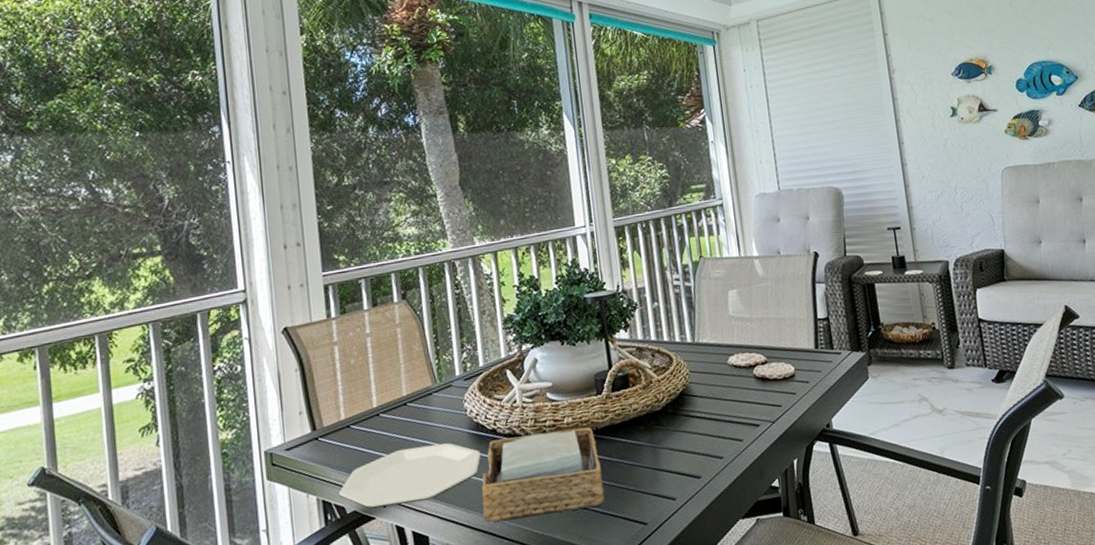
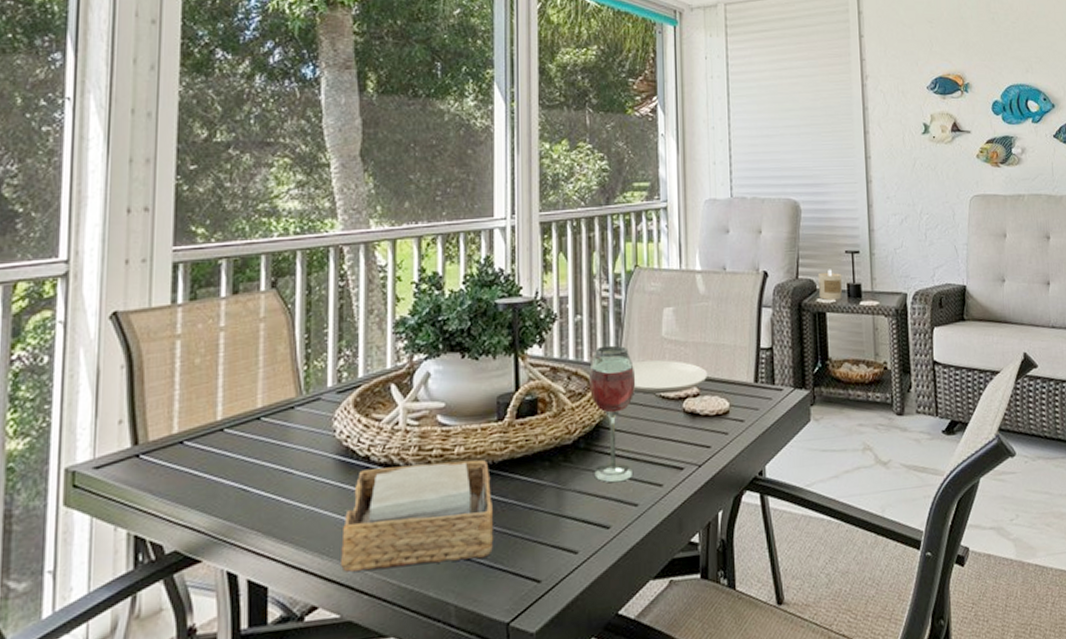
plate: present [339,443,481,509] -> none [158,470,347,549]
wineglass: none [669,325,717,441] -> present [588,345,636,483]
plate: none [705,334,774,365] -> present [631,359,708,395]
candle: none [864,245,888,273] -> present [819,269,843,301]

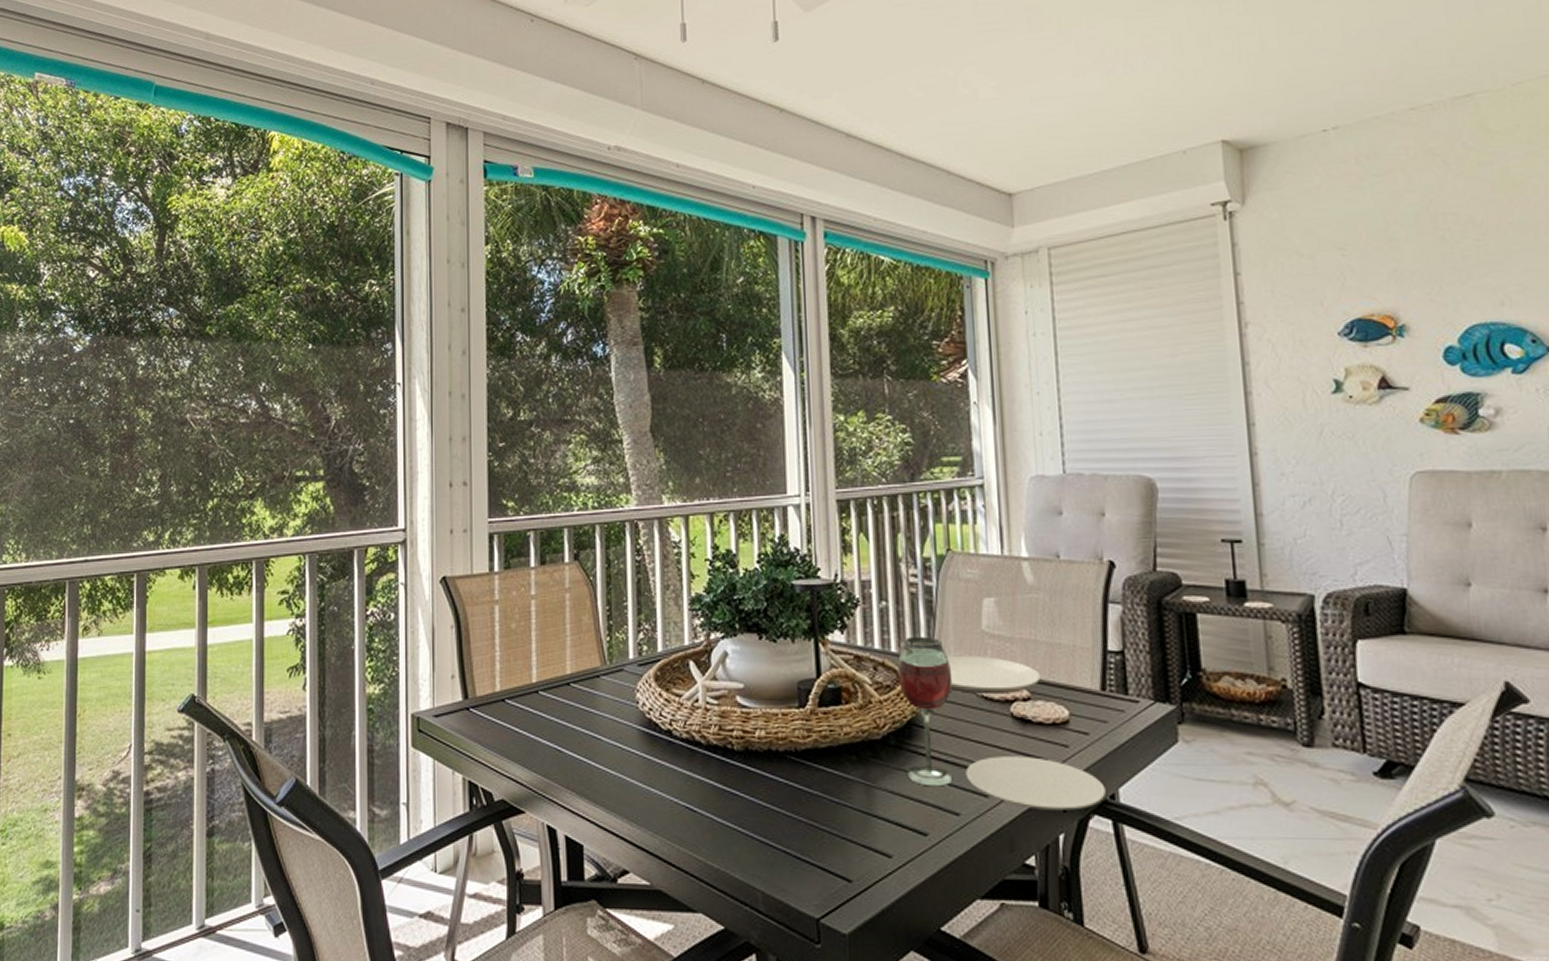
napkin holder: present [341,459,494,572] -> none [648,744,800,849]
plate: none [644,445,756,492] -> present [965,756,1106,811]
candle: present [819,269,843,301] -> none [1184,561,1219,599]

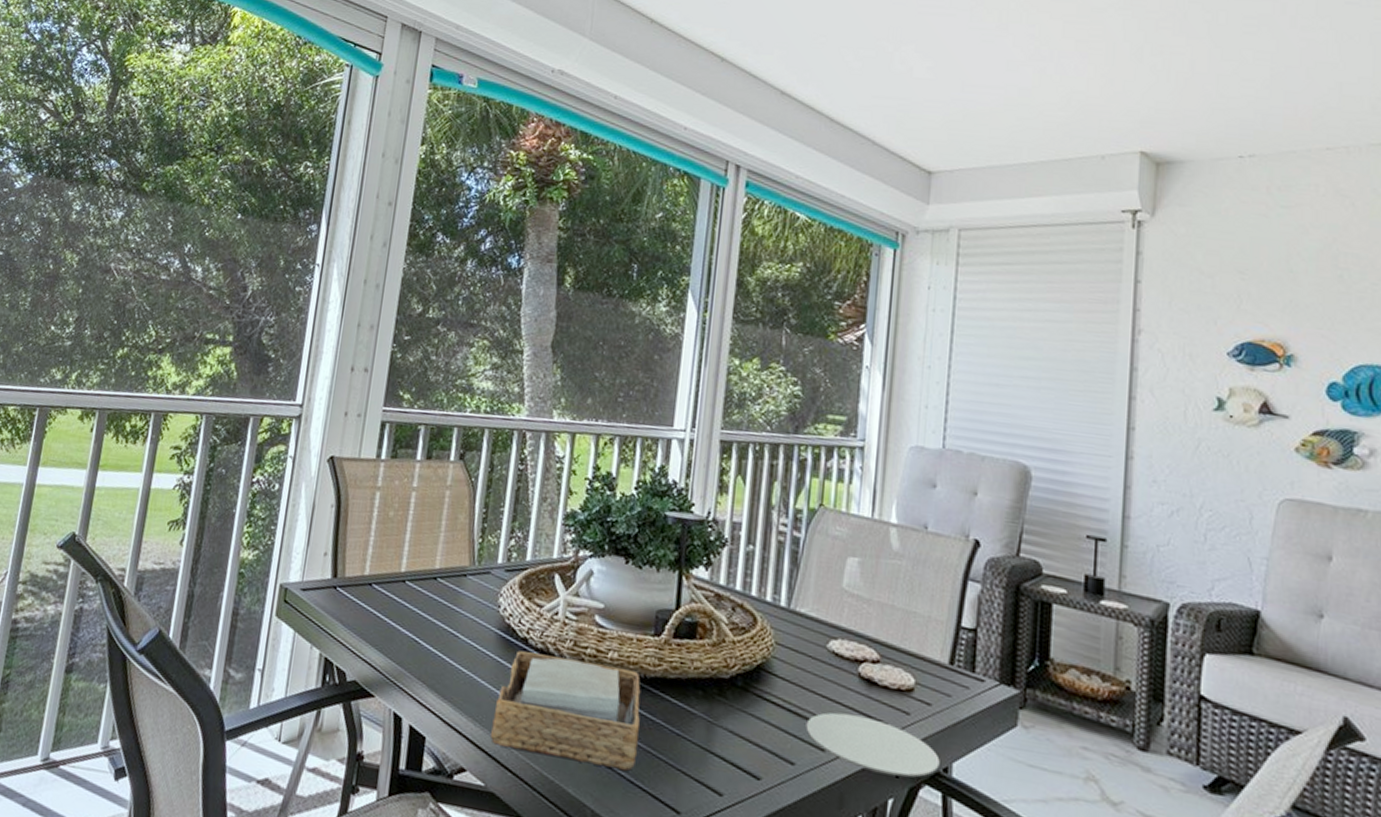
napkin holder: none [648,744,800,849] -> present [491,651,641,772]
wineglass: present [897,636,953,787] -> none [749,583,808,735]
plate: present [946,655,1041,695] -> none [803,607,893,654]

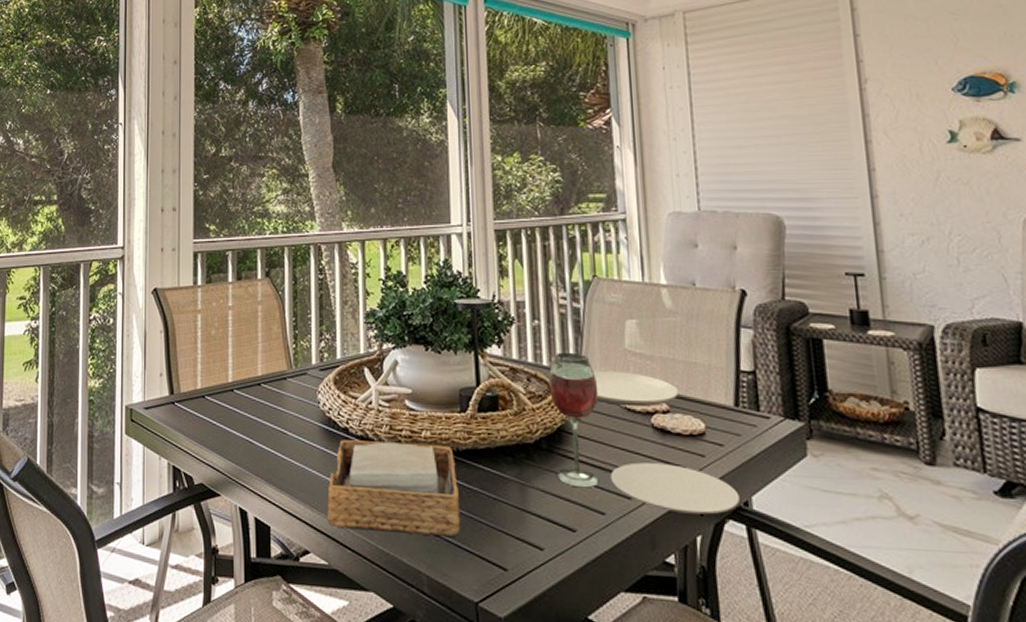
wineglass: none [749,583,808,735] -> present [548,352,599,488]
plate: none [803,607,893,654] -> present [592,370,679,407]

